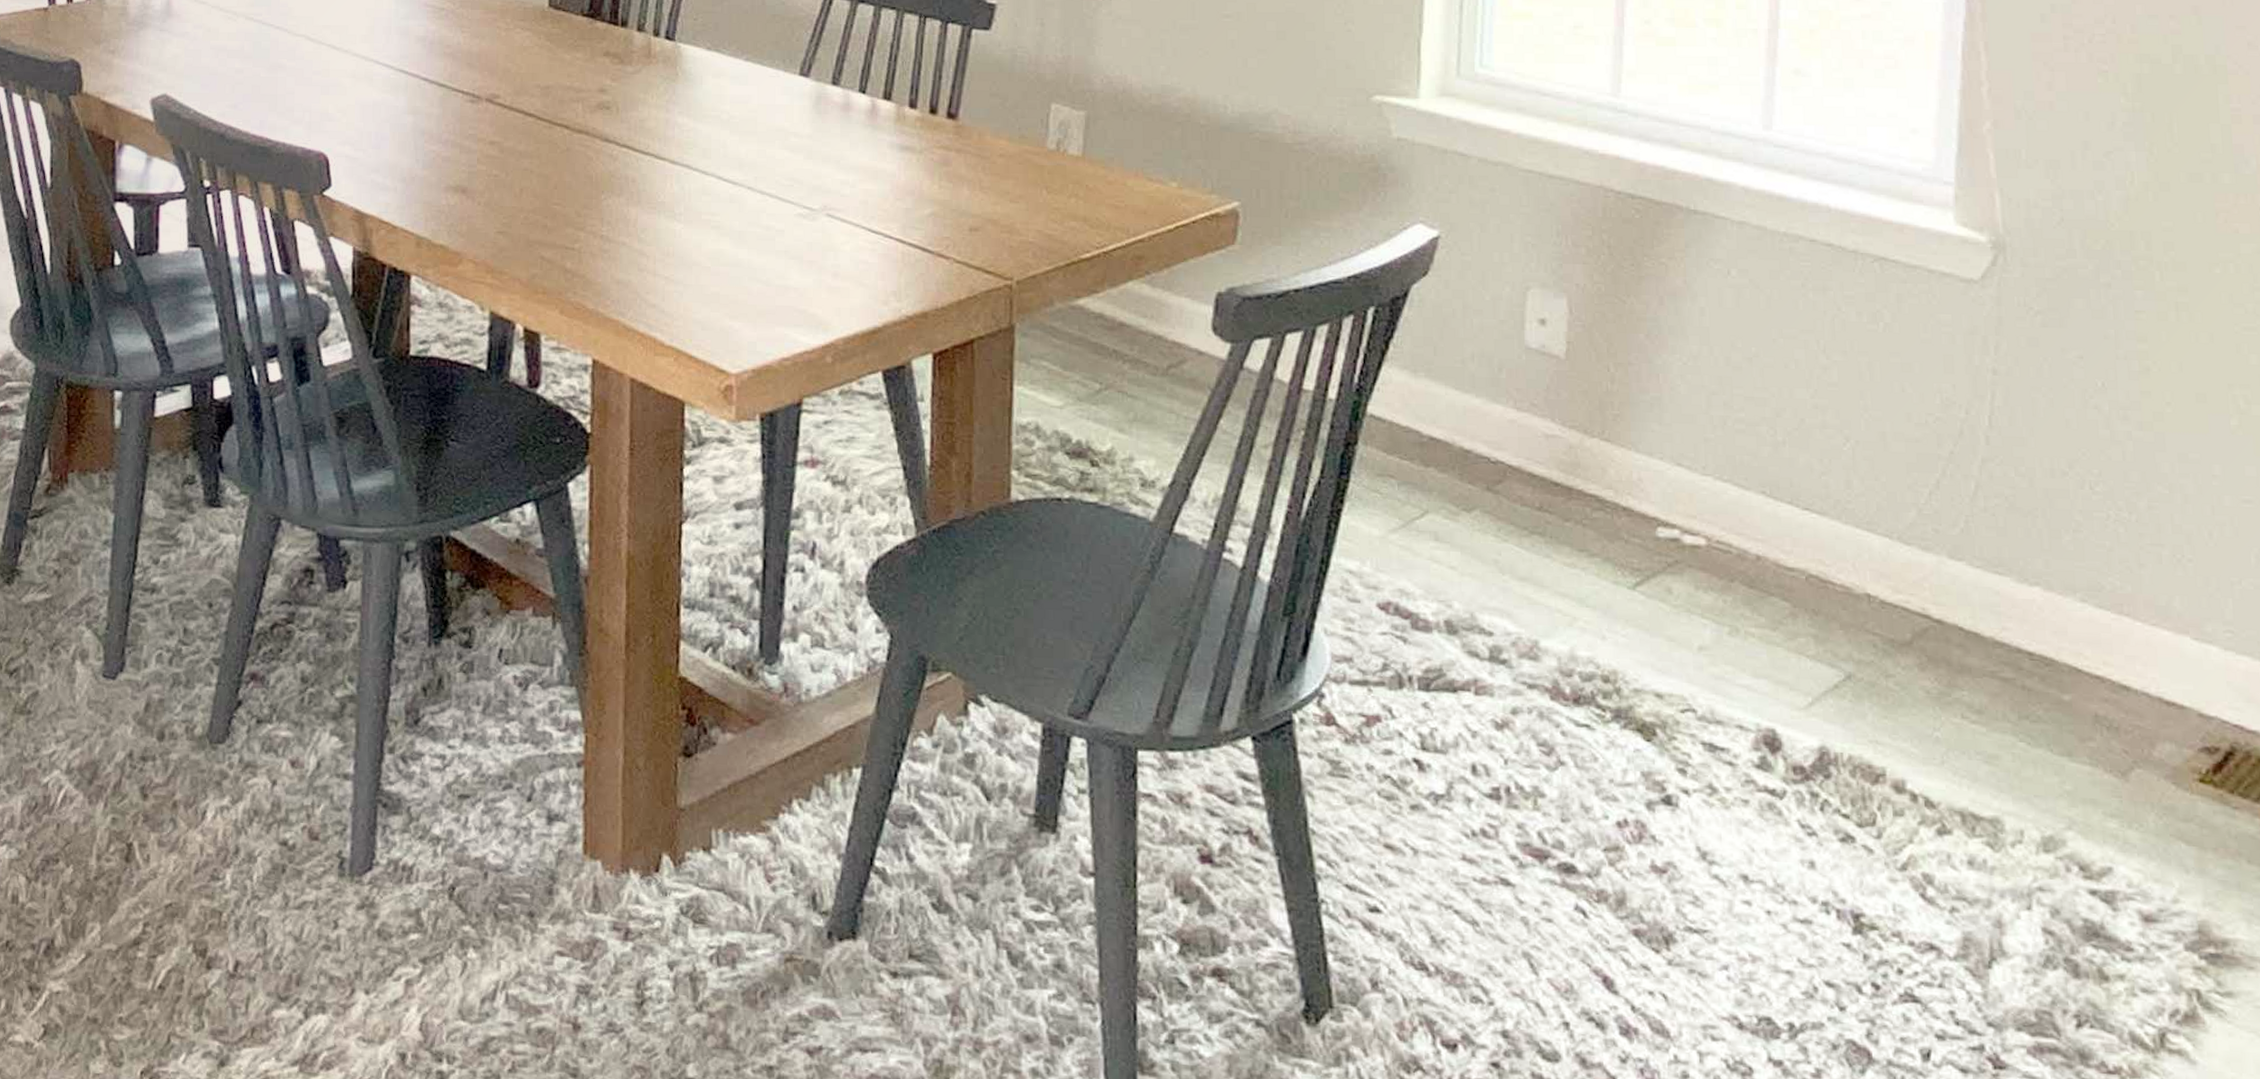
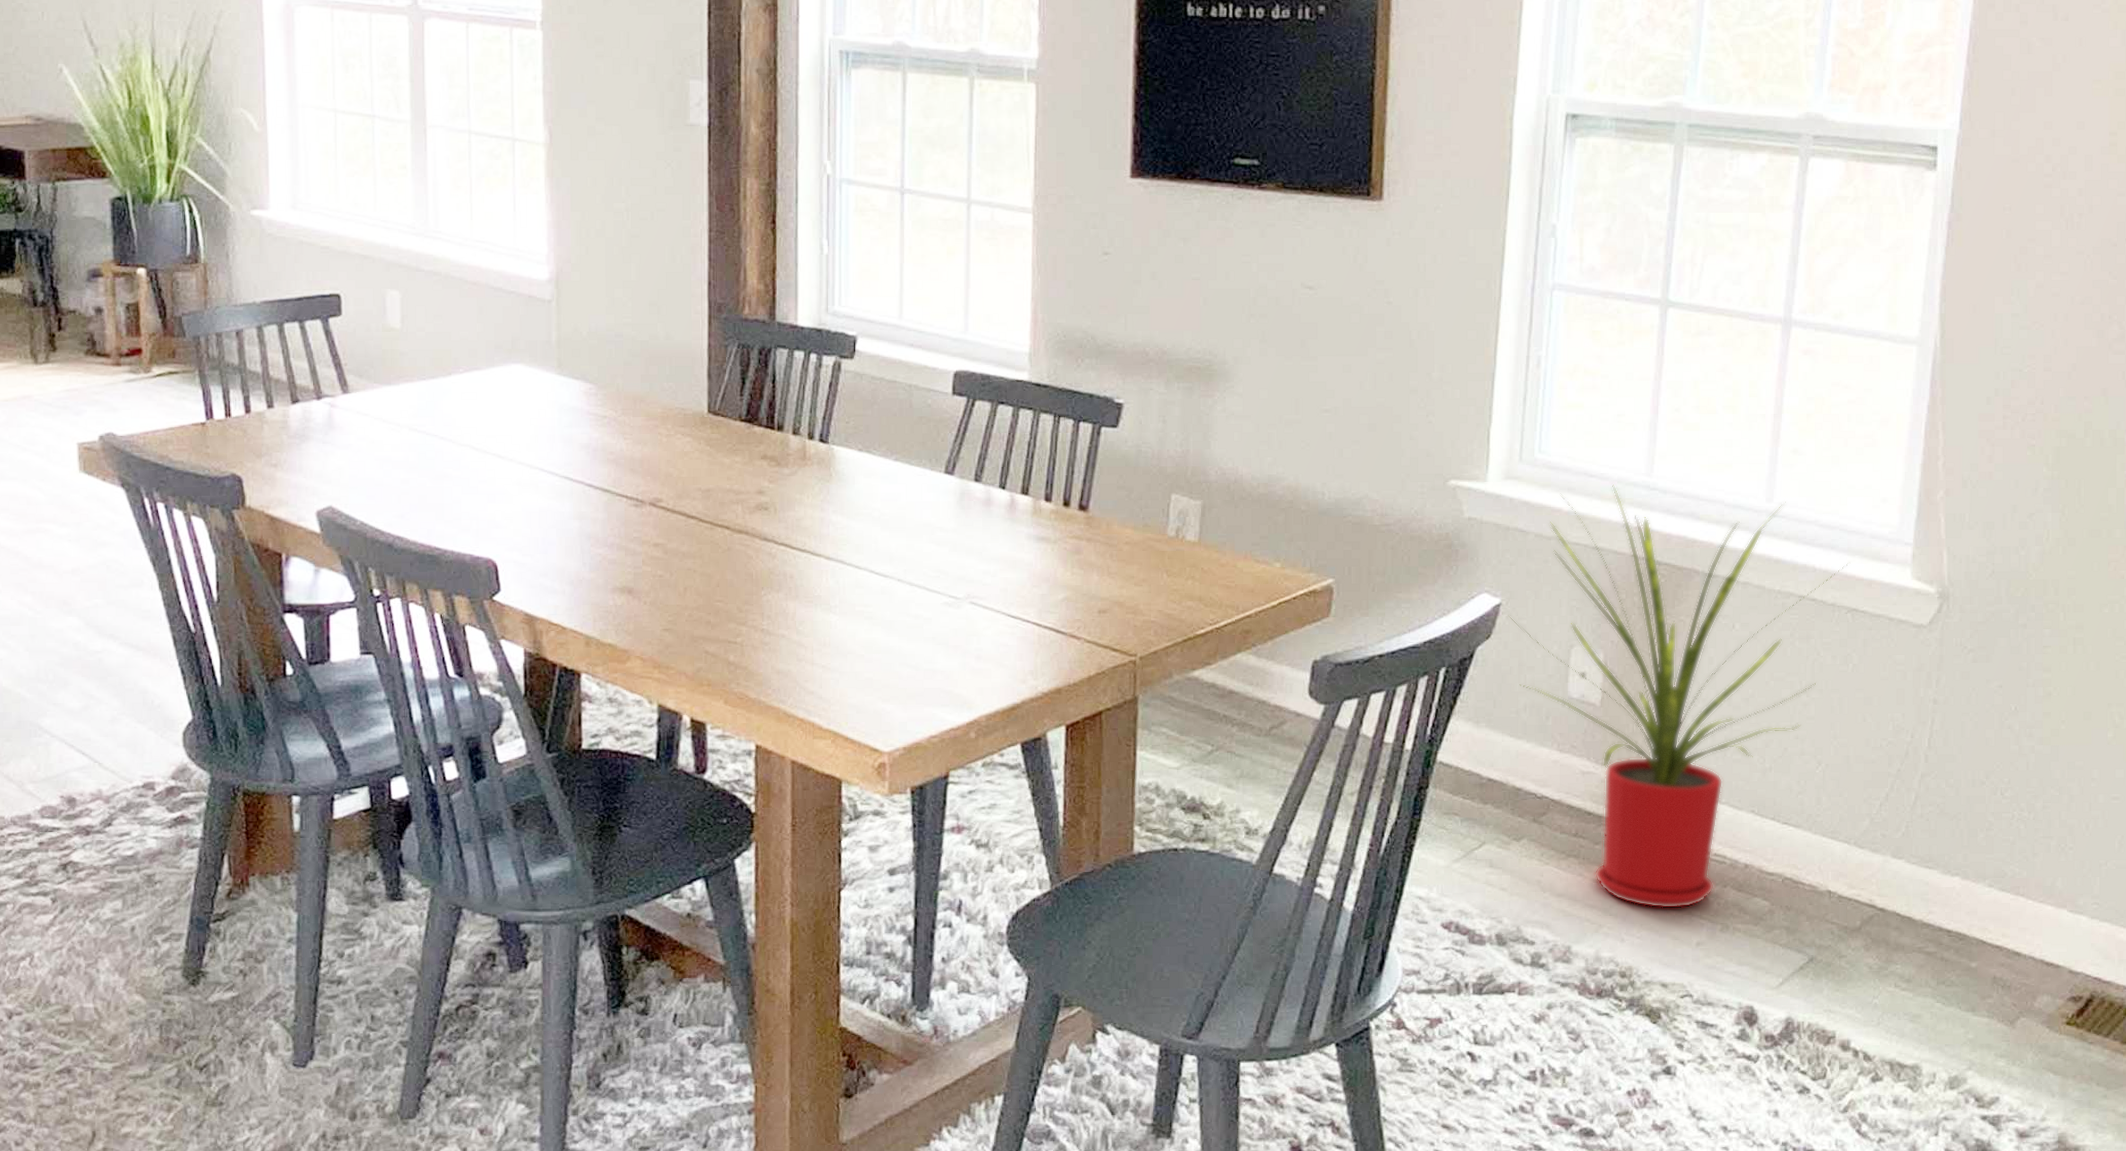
house plant: none [1448,105,1875,605] -> present [1508,485,1850,909]

